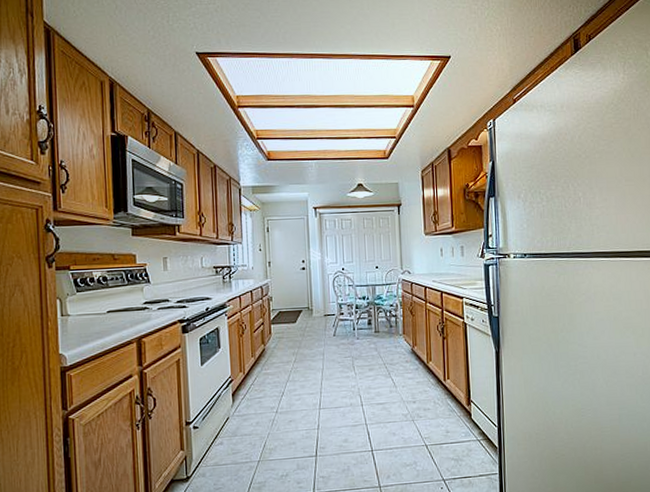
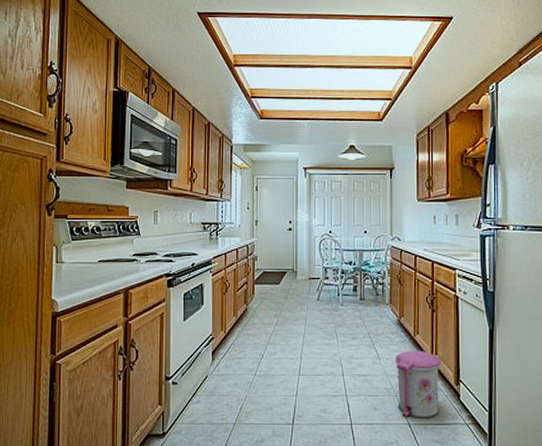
trash can: none [411,376,454,440] -> present [396,351,441,418]

